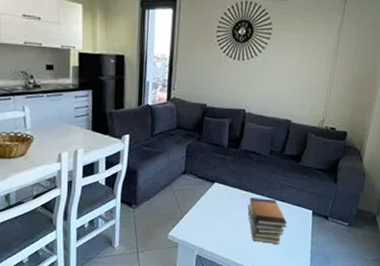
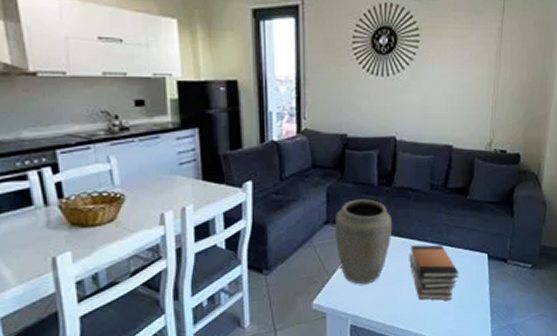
vase: none [190,156,237,225] -> present [334,199,393,285]

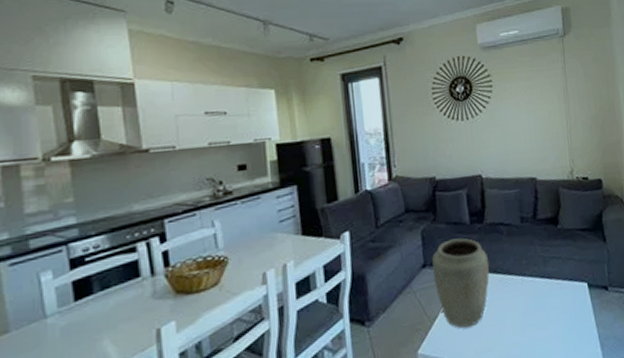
book stack: present [409,244,460,300] -> none [509,278,562,339]

